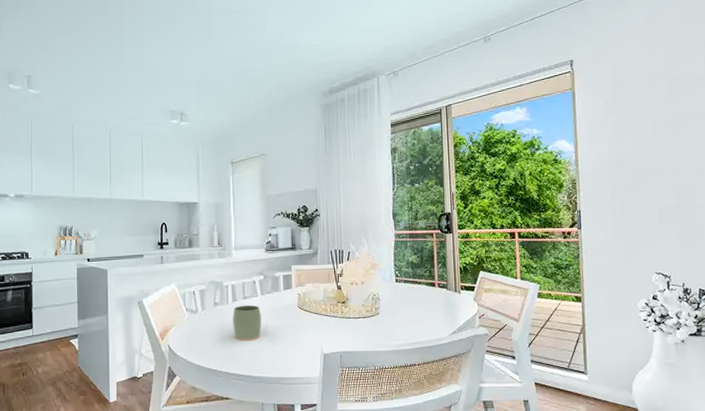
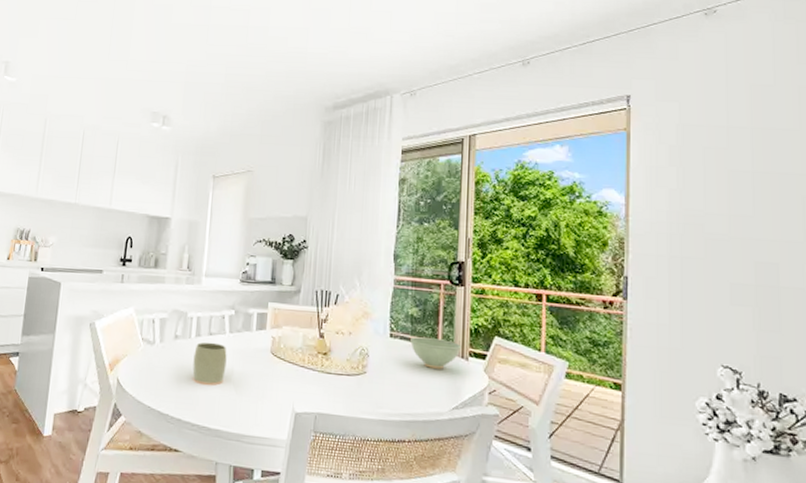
bowl: none [413,279,454,303] -> present [410,337,462,369]

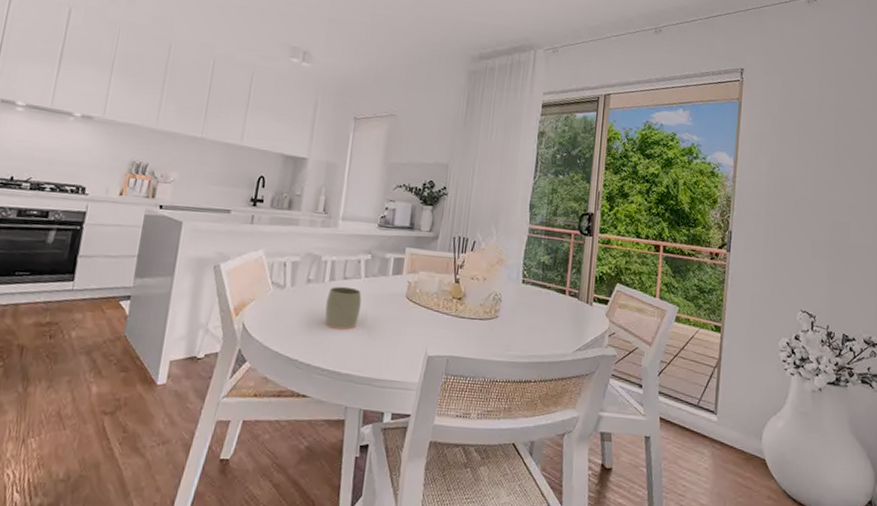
bowl: present [410,337,462,369] -> none [541,283,587,314]

